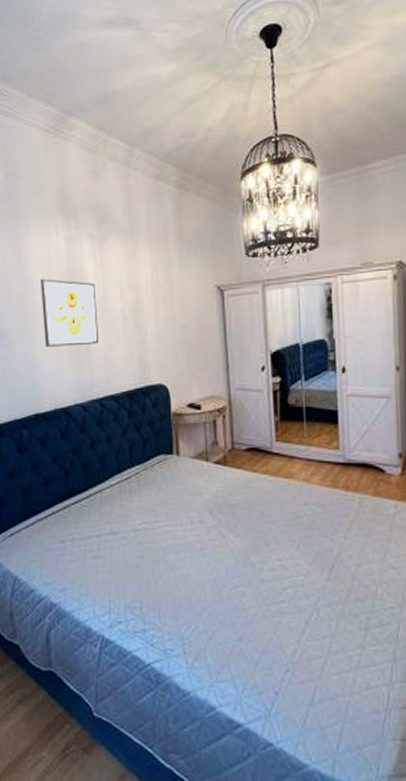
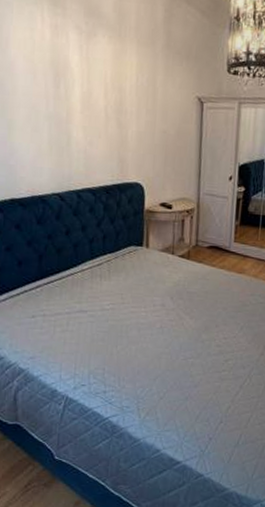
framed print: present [41,278,99,347] -> none [22,63,81,138]

